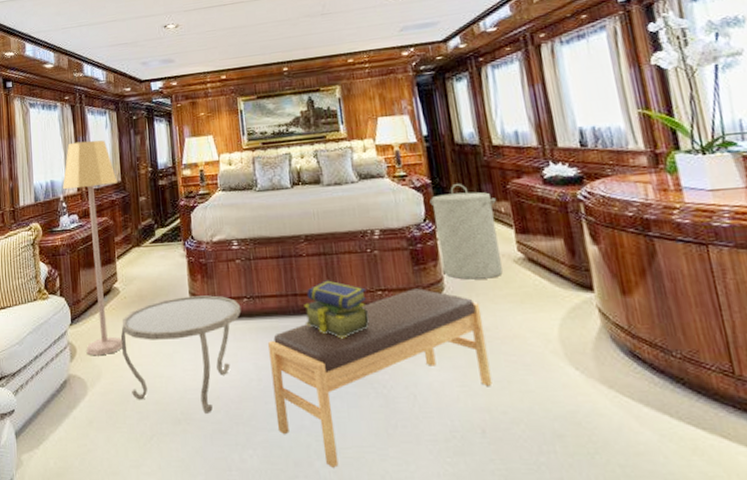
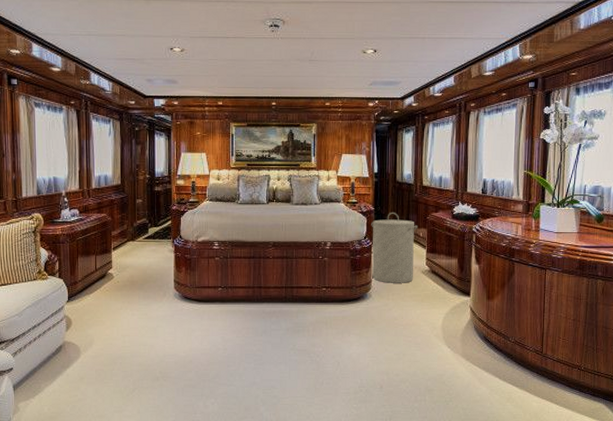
lamp: present [63,140,123,356] -> none [65,145,117,327]
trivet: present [120,295,242,413] -> none [112,284,216,373]
bench: present [268,288,493,468] -> none [235,288,394,411]
stack of books: present [304,280,369,339] -> none [265,278,315,321]

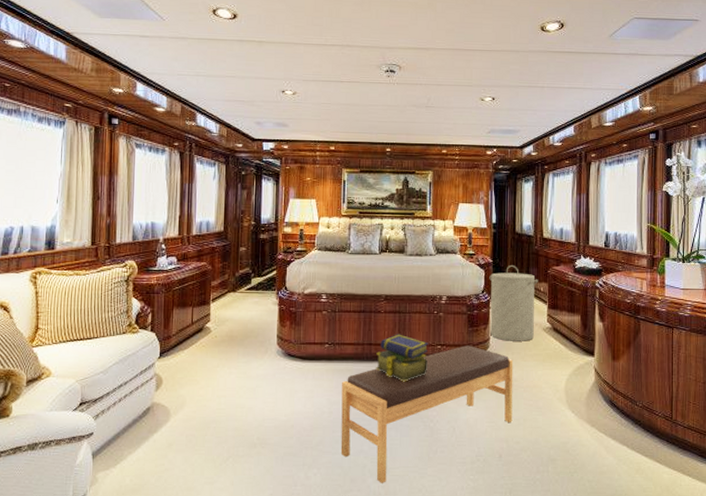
bench: none [235,288,394,411] -> present [340,345,513,483]
stack of books: none [265,278,315,321] -> present [375,334,429,382]

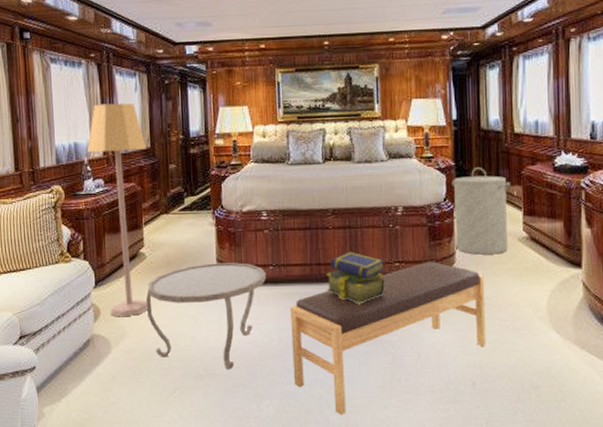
lamp: none [164,188,220,387] -> present [87,103,149,317]
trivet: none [207,339,322,439] -> present [145,262,267,370]

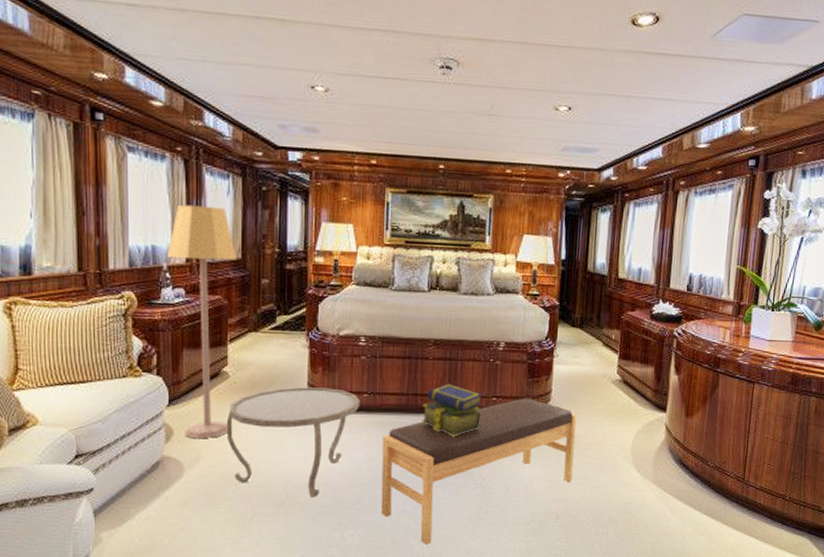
laundry hamper: present [451,166,510,255] -> none [553,308,610,395]

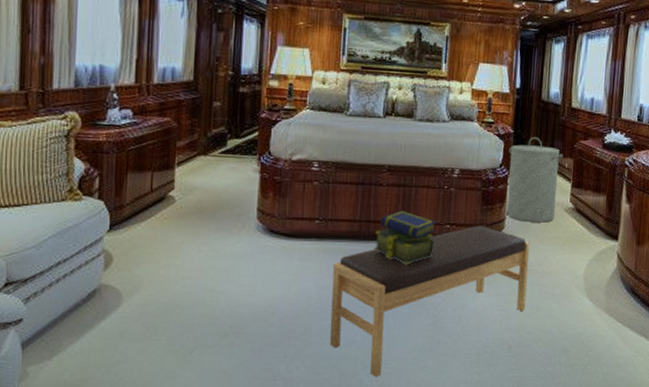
lamp: present [167,204,237,439] -> none [116,24,189,266]
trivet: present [226,387,361,497] -> none [170,212,312,328]
laundry hamper: none [553,308,610,395] -> present [507,136,563,223]

